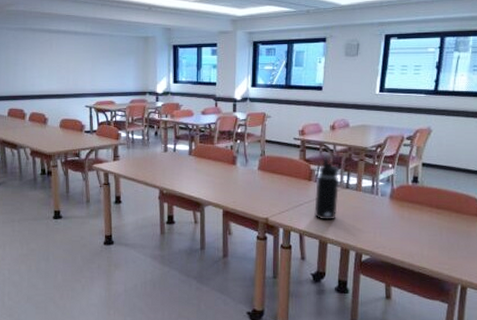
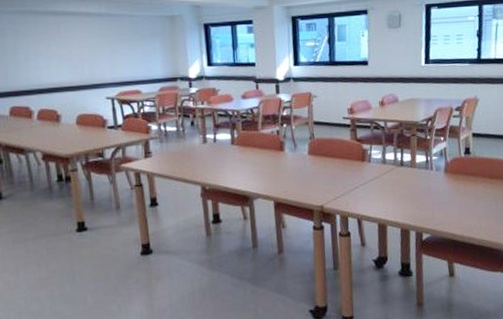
water bottle: present [314,159,343,220] -> none [369,137,396,202]

